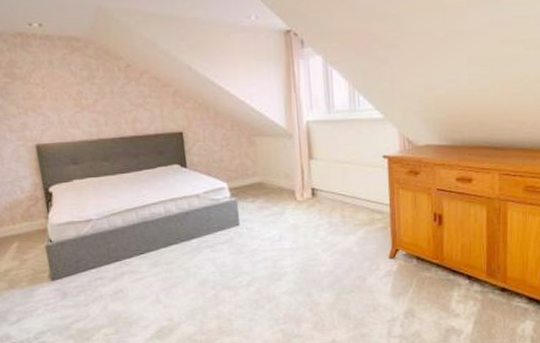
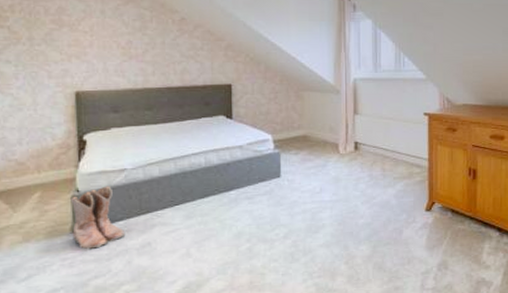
boots: none [45,236,99,295] -> present [70,186,126,249]

